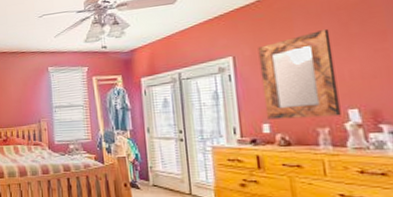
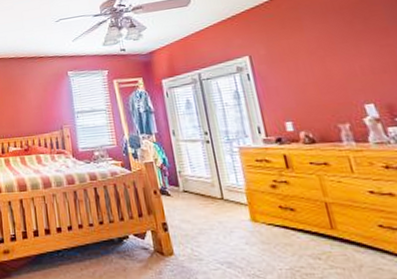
home mirror: present [258,28,341,120] -> none [271,27,359,118]

